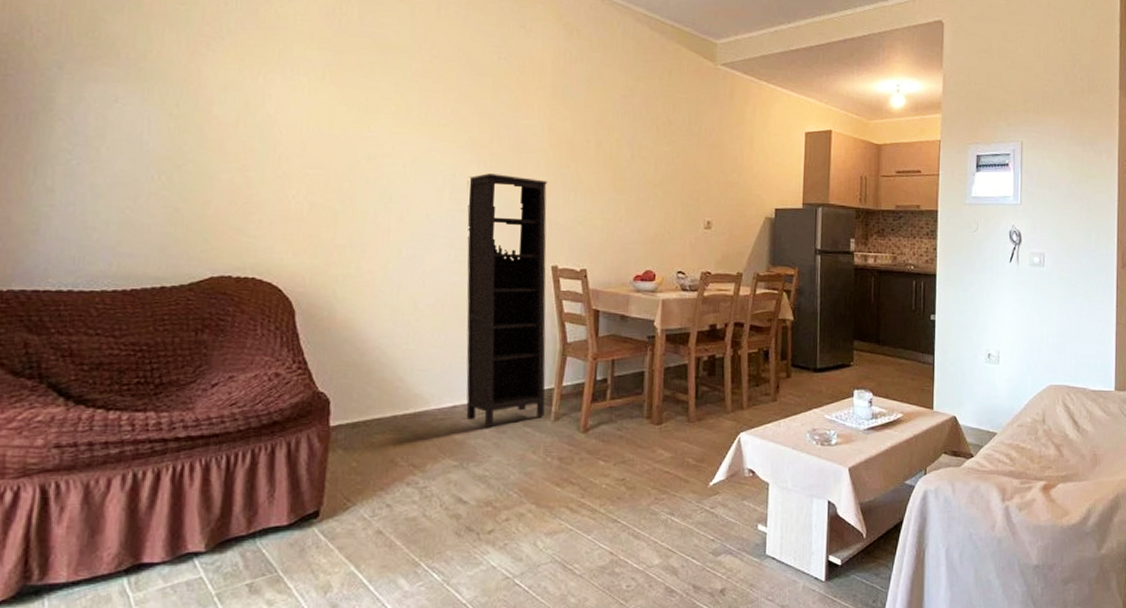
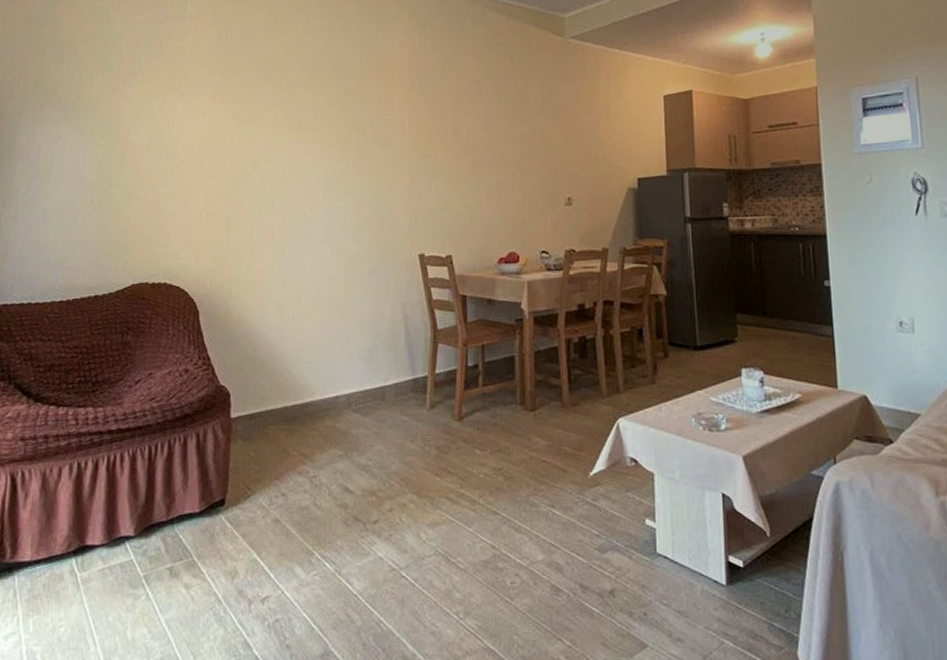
bookcase: present [466,173,547,427] -> none [339,169,420,416]

